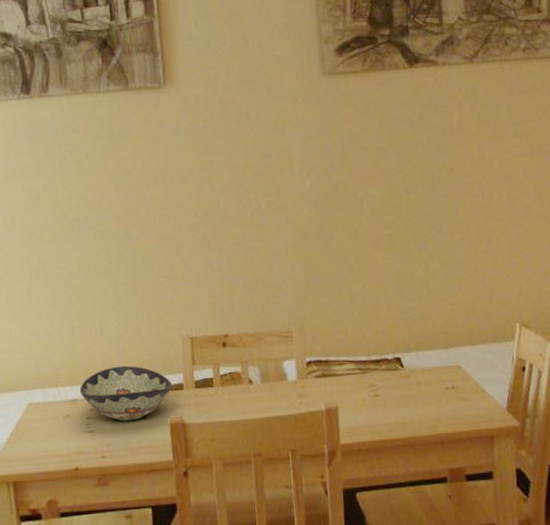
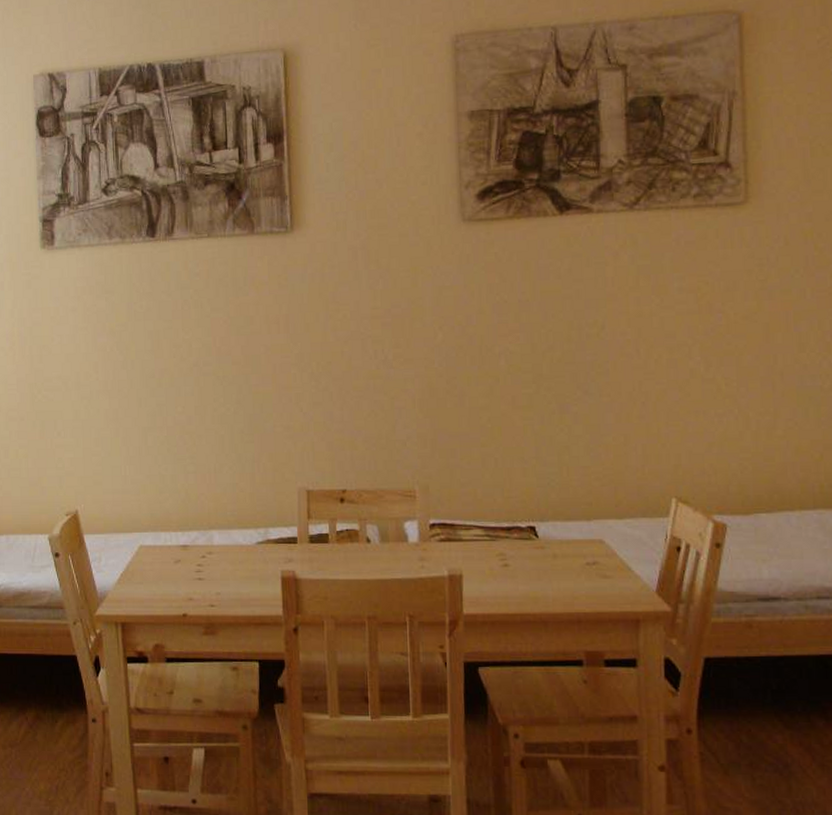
decorative bowl: present [79,365,173,421] -> none [190,515,286,571]

